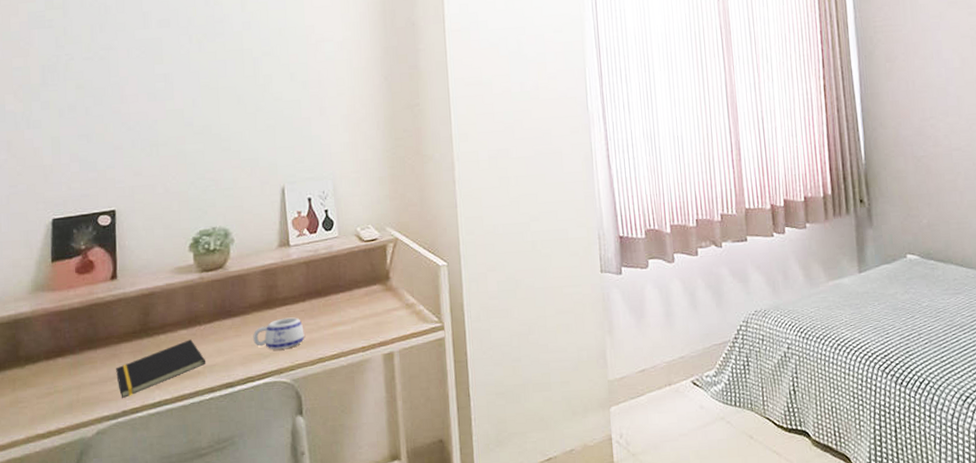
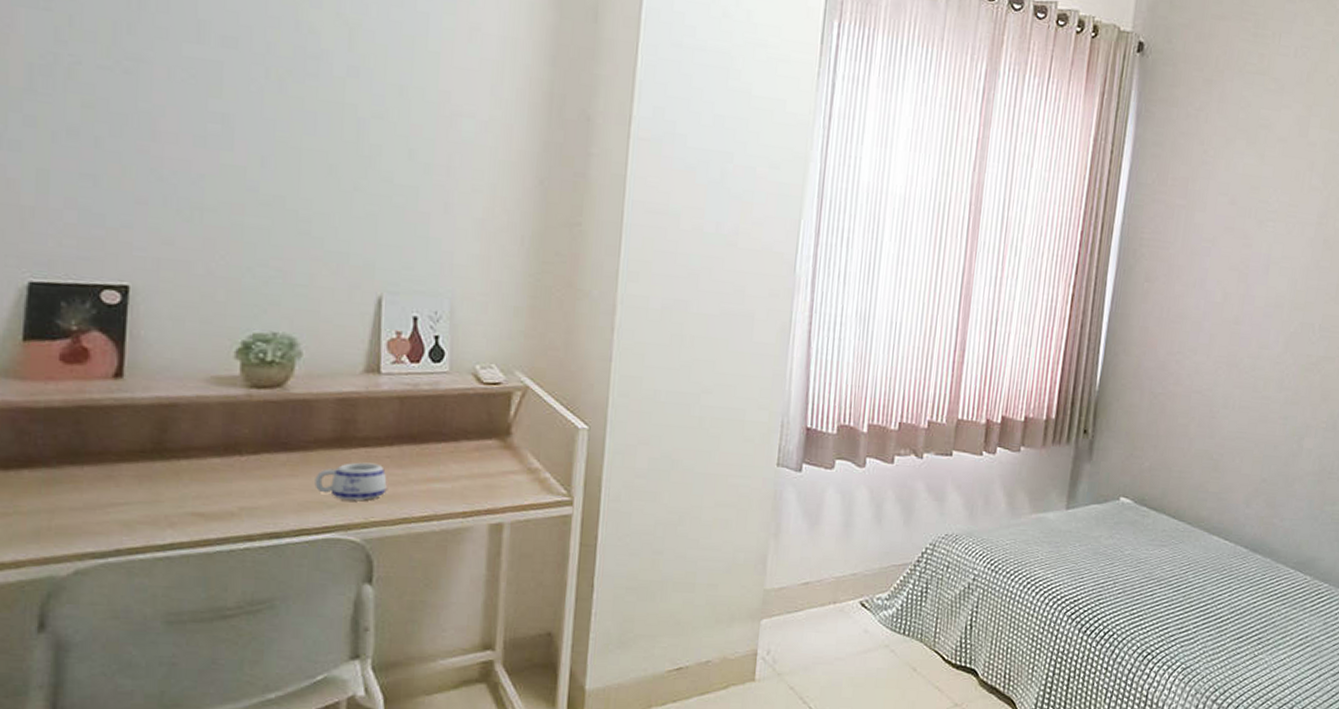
notepad: present [116,339,206,399] -> none [110,471,245,534]

